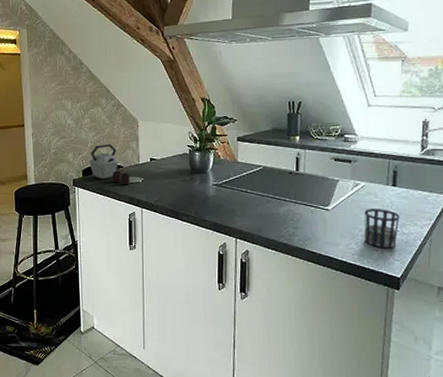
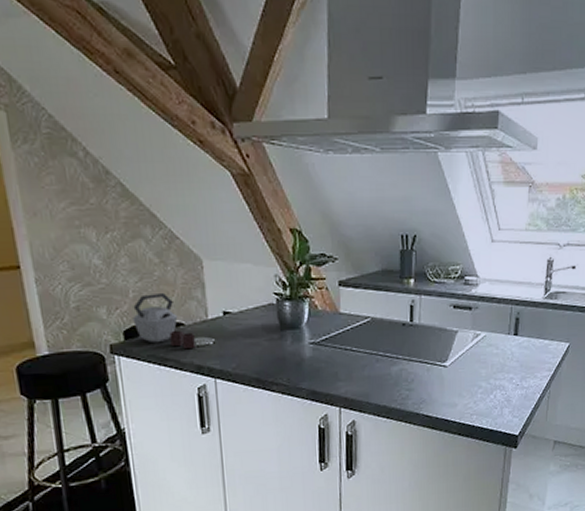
cup: present [364,209,400,249] -> none [484,361,520,405]

